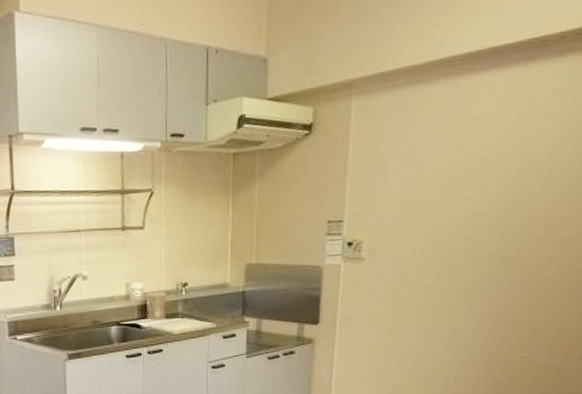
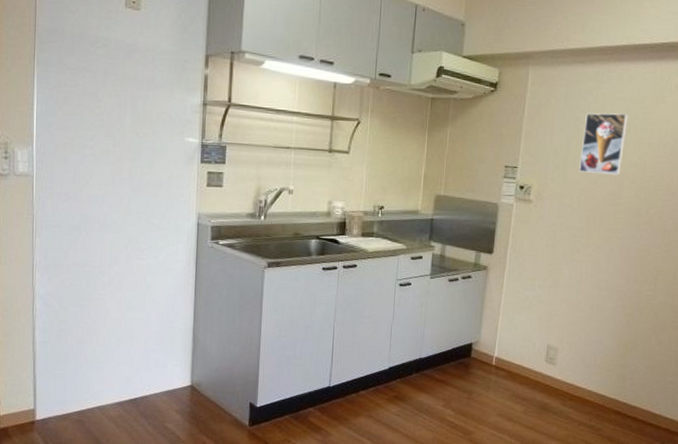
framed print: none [423,137,487,217] -> present [579,113,629,176]

